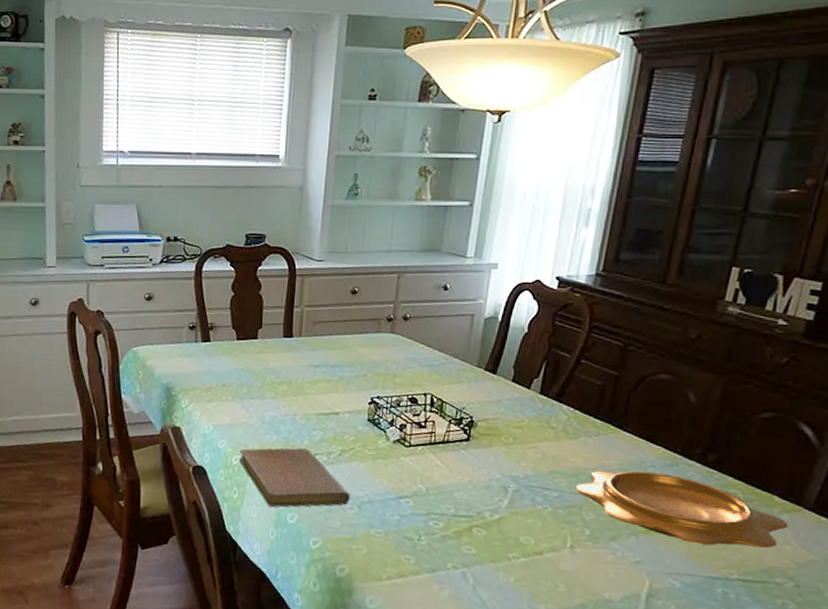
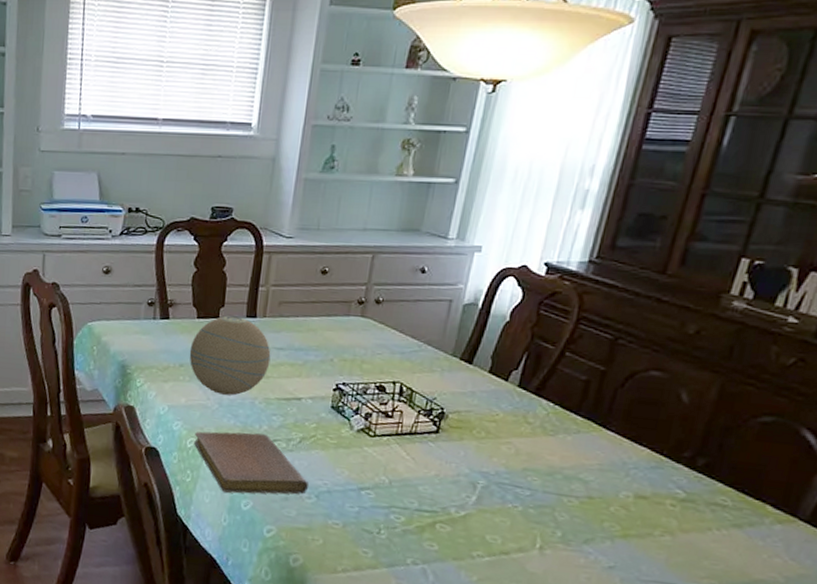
decorative orb: none [231,336,308,413] -> present [189,316,271,396]
decorative bowl: present [575,470,789,548] -> none [549,470,781,560]

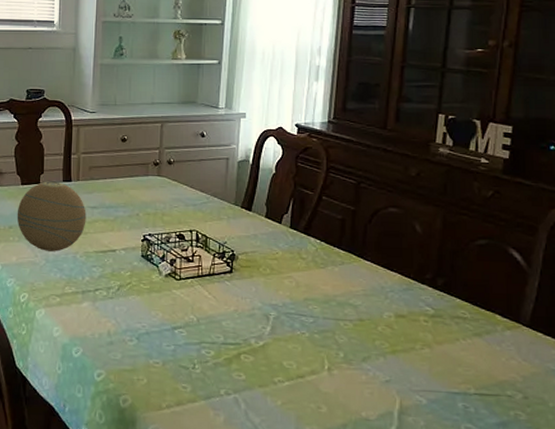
notebook: present [194,431,308,495] -> none [27,284,129,342]

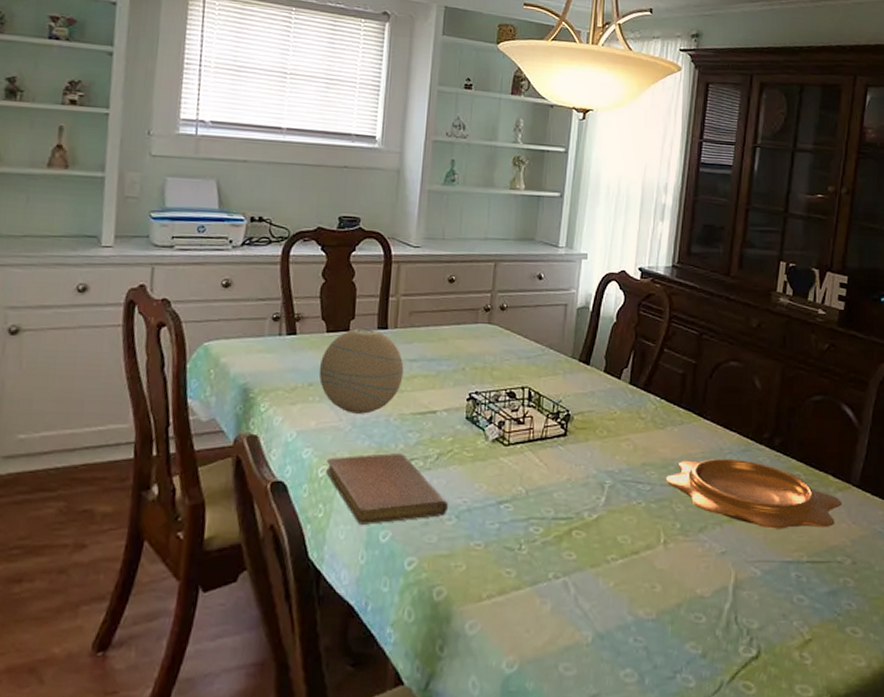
notebook: none [27,284,129,342] -> present [326,453,448,525]
decorative bowl: none [327,295,512,363] -> present [665,458,843,529]

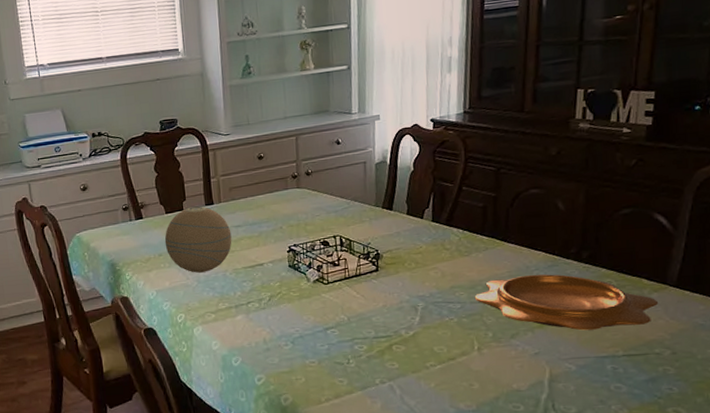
notebook: present [326,453,448,525] -> none [183,299,284,354]

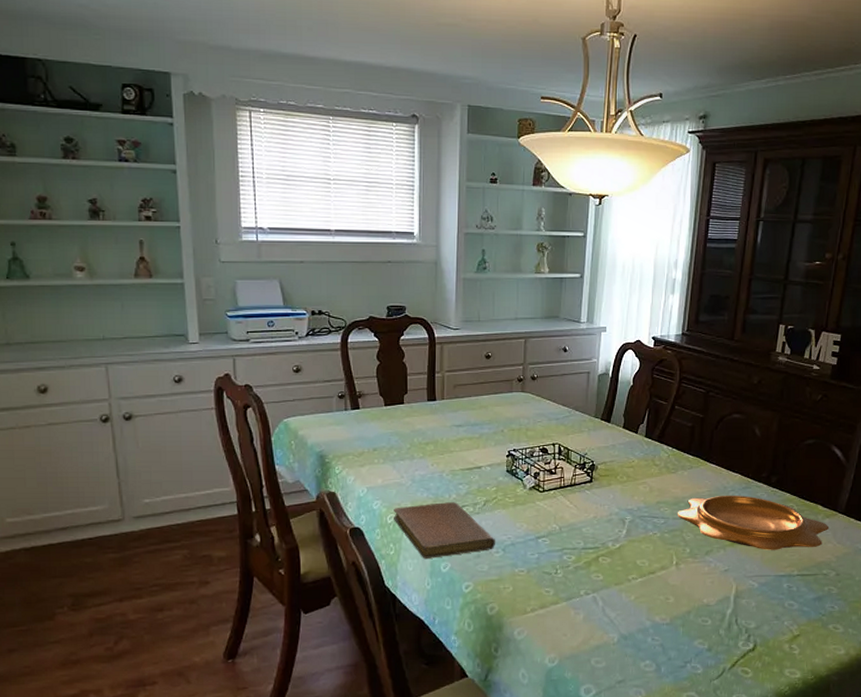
decorative orb: present [164,206,232,273] -> none [381,401,452,472]
notebook: none [183,299,284,354] -> present [394,502,495,559]

